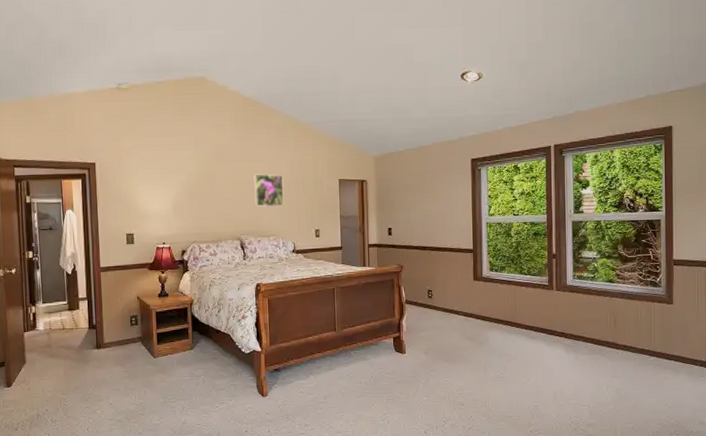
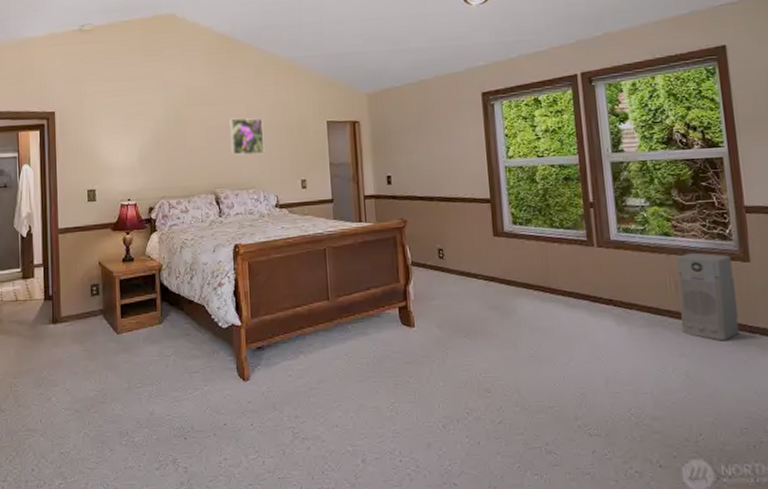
air purifier: none [616,296,660,366] -> present [676,252,740,341]

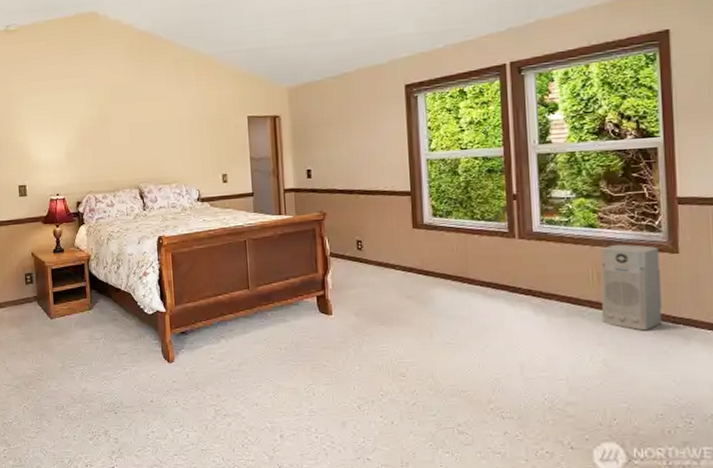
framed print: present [229,118,265,156] -> none [152,114,187,152]

